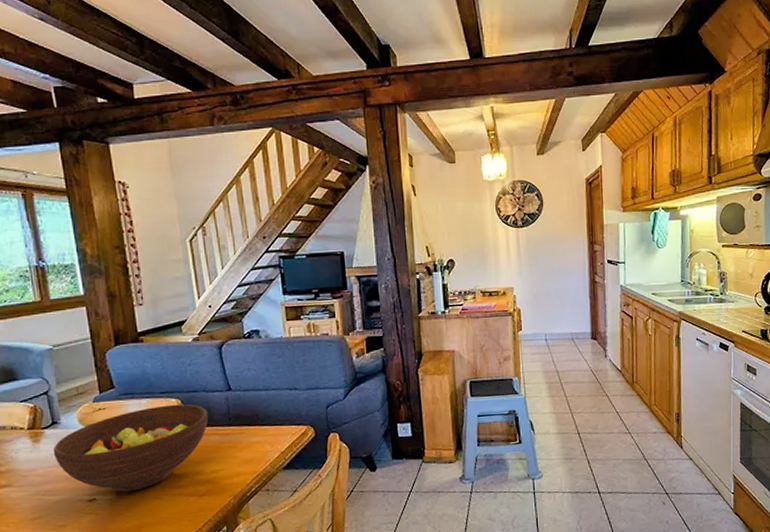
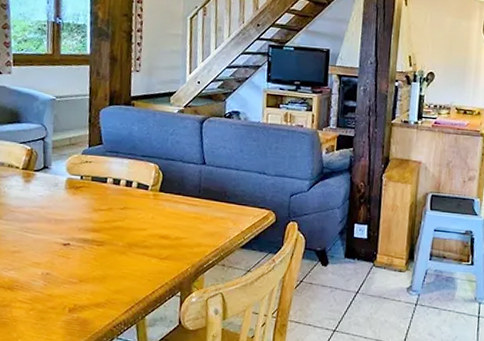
fruit bowl: present [53,404,209,493] -> none [40,168,181,243]

